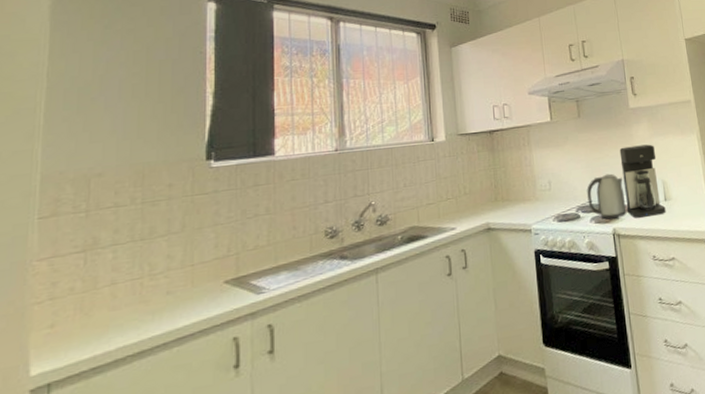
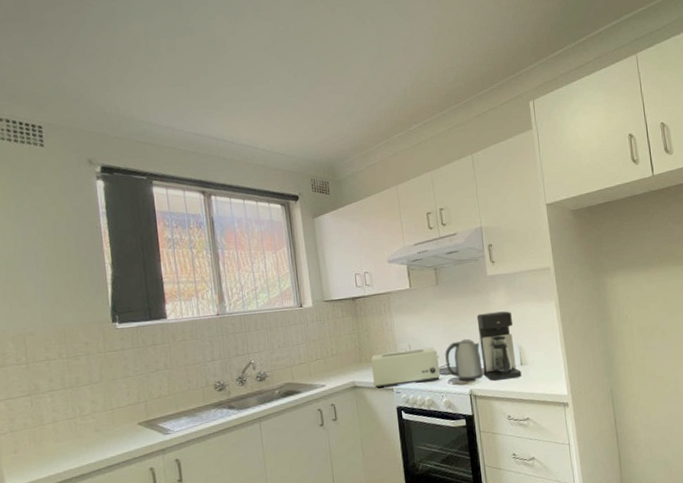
toaster: none [507,183,582,230] -> present [370,347,440,389]

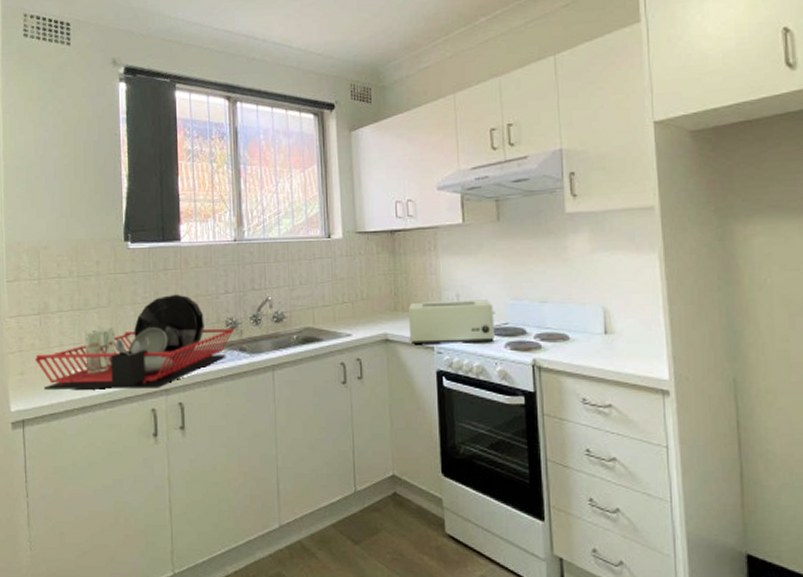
dish rack: none [28,365,223,465] -> present [35,294,235,391]
kettle: present [445,338,484,382] -> none [503,292,552,347]
coffee maker: present [476,311,522,382] -> none [548,260,605,352]

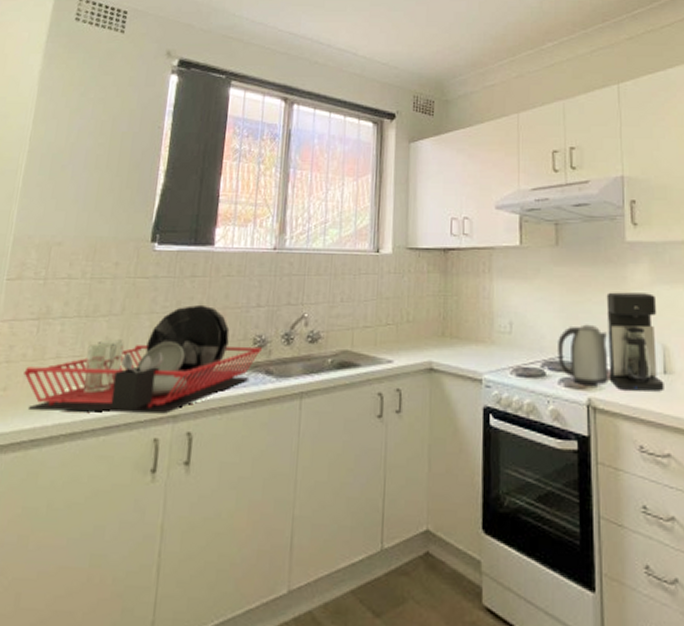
toaster: present [408,299,495,345] -> none [456,328,550,378]
kettle: none [503,292,552,347] -> present [558,324,609,386]
coffee maker: none [548,260,605,352] -> present [606,292,664,393]

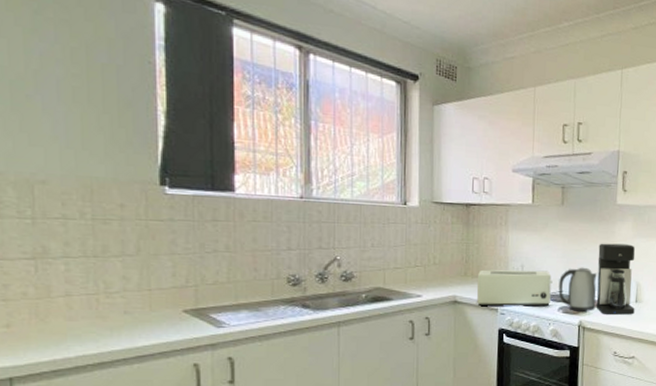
dish rack: present [24,304,263,414] -> none [28,247,298,345]
toaster: none [456,328,550,378] -> present [476,269,553,307]

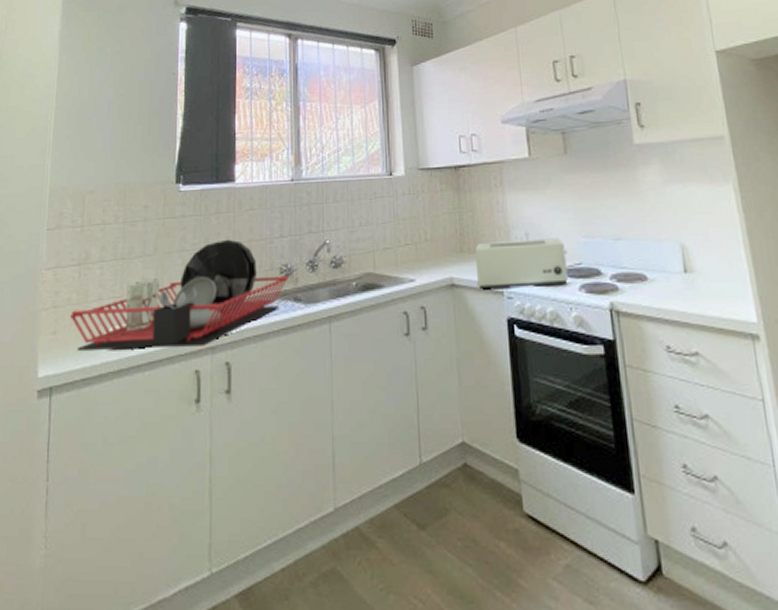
dish rack: none [28,247,298,345] -> present [70,239,290,352]
kettle: present [558,267,597,312] -> none [575,229,630,290]
coffee maker: present [596,243,635,316] -> none [619,193,686,294]

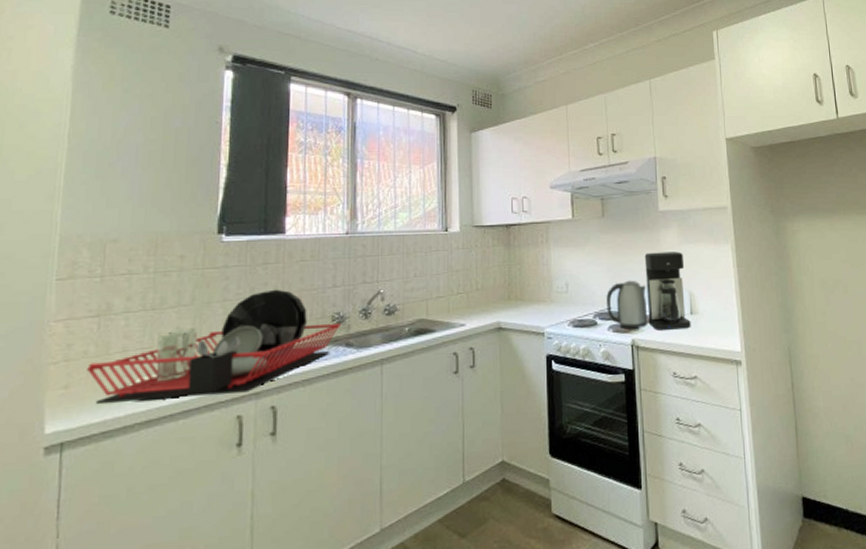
toaster: present [474,238,568,290] -> none [521,287,600,332]
kettle: none [575,229,630,290] -> present [606,280,648,329]
coffee maker: none [619,193,686,294] -> present [644,251,691,332]

